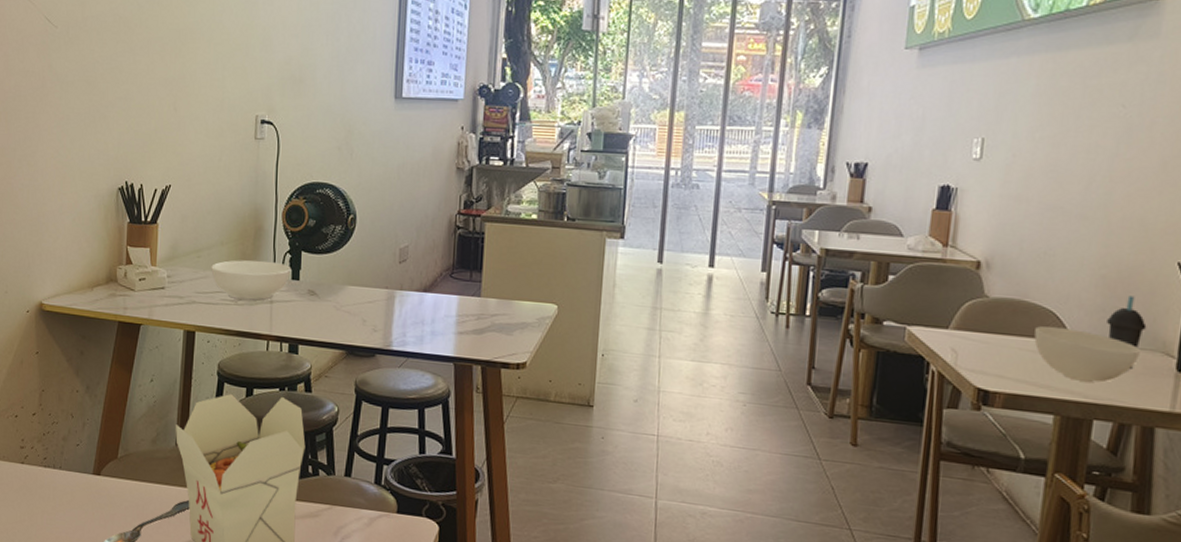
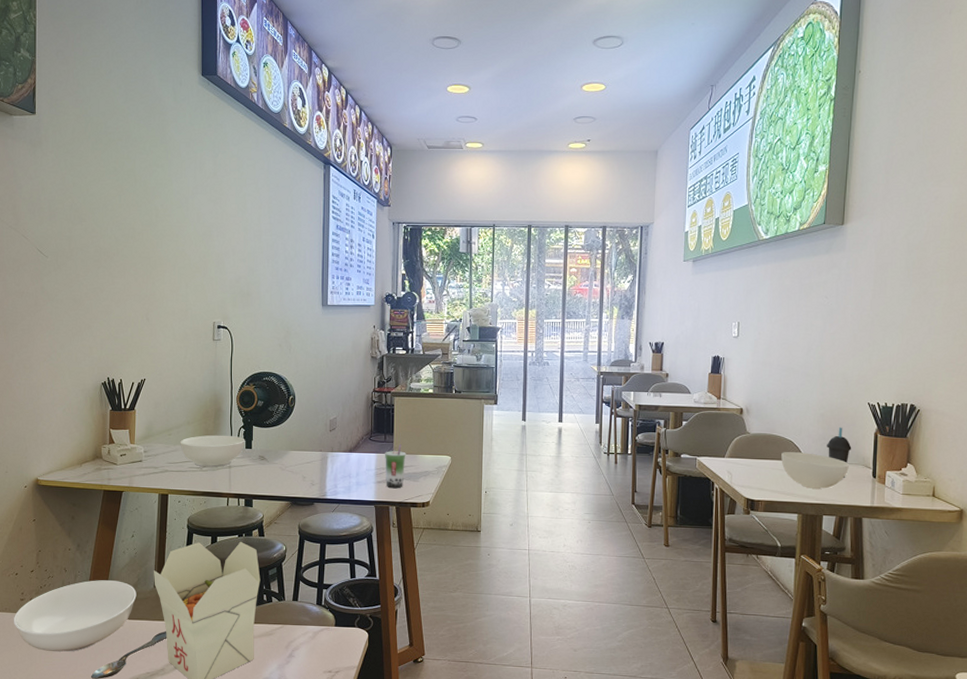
bowl: none [11,430,155,515] -> present [13,580,137,652]
beverage cup: none [468,285,498,343] -> present [384,444,406,489]

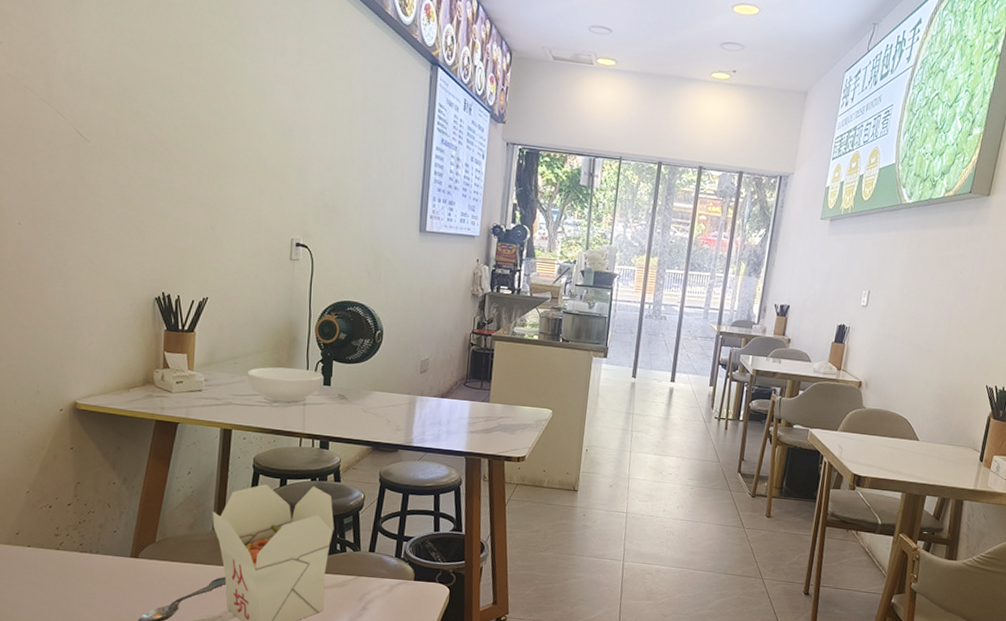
bowl: present [13,580,137,652] -> none [46,518,192,594]
beverage cup: present [384,444,406,489] -> none [479,393,504,440]
soup bowl: present [781,451,849,490] -> none [893,429,959,470]
cup: present [827,427,852,478] -> none [940,408,964,460]

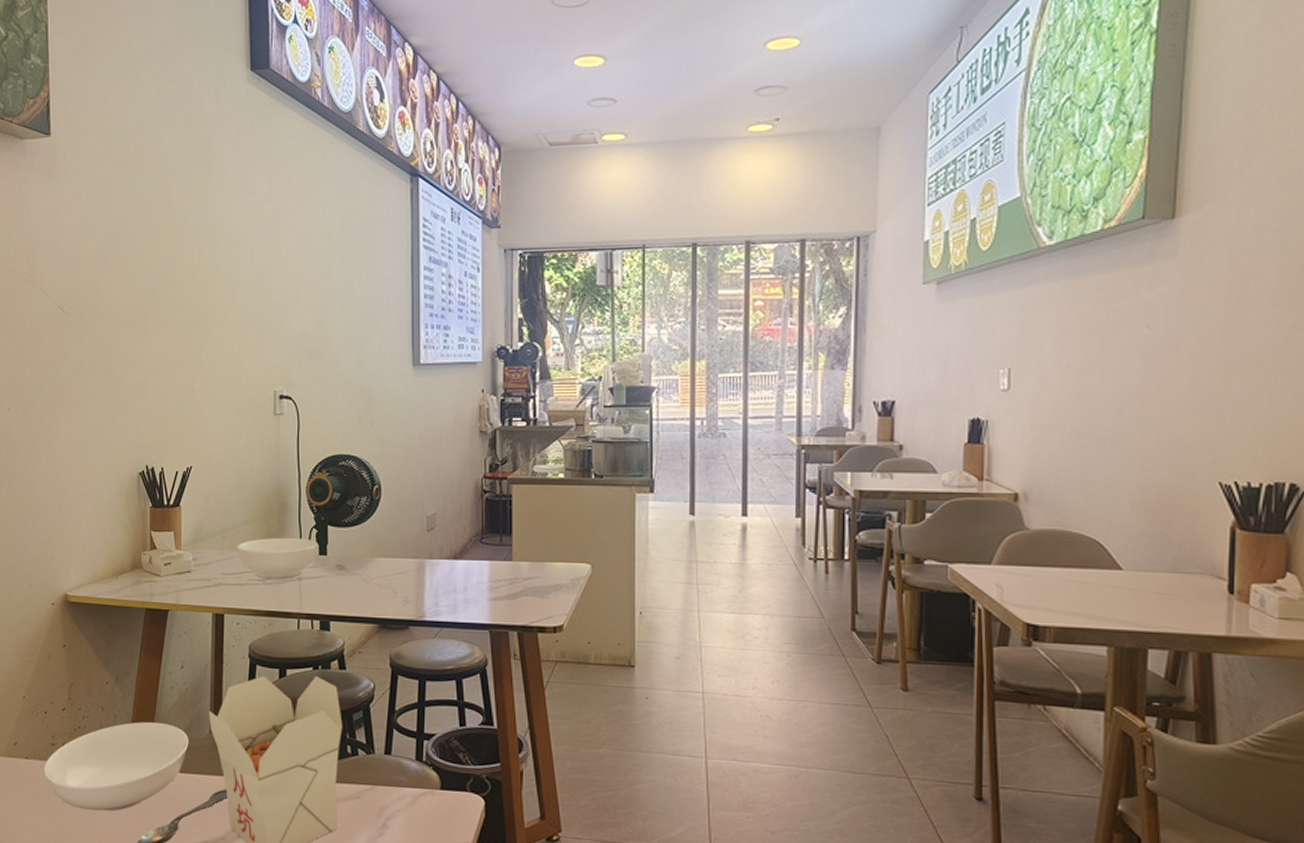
bowl: none [46,518,192,594] -> present [43,722,189,811]

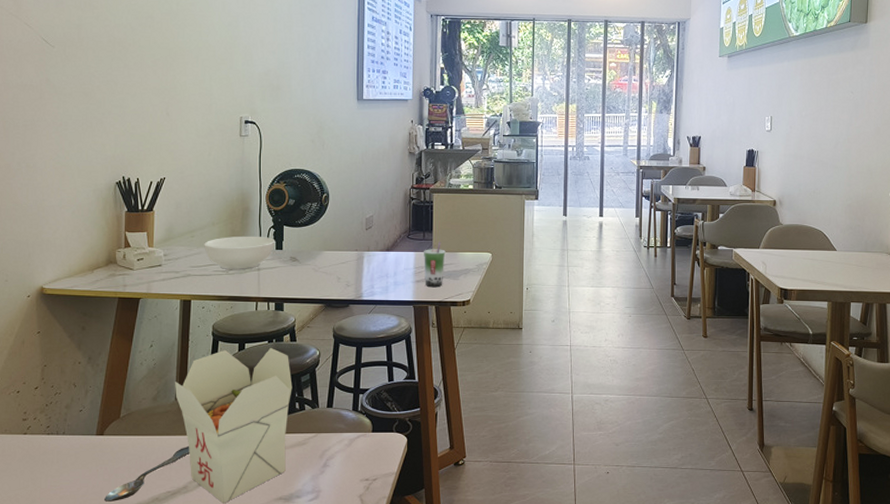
bowl: present [43,722,189,811] -> none [14,395,156,474]
beverage cup: none [500,548,530,608] -> present [423,242,446,288]

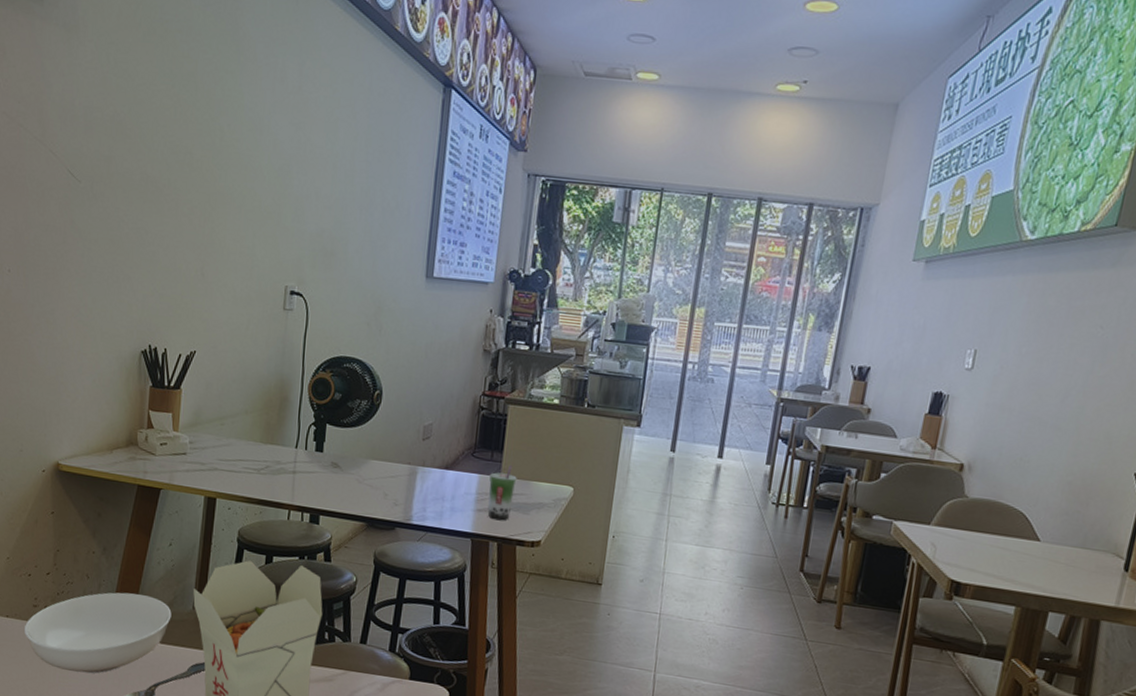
bowl: none [14,395,156,474] -> present [23,592,172,674]
bowl: present [204,236,275,270] -> none [234,429,316,471]

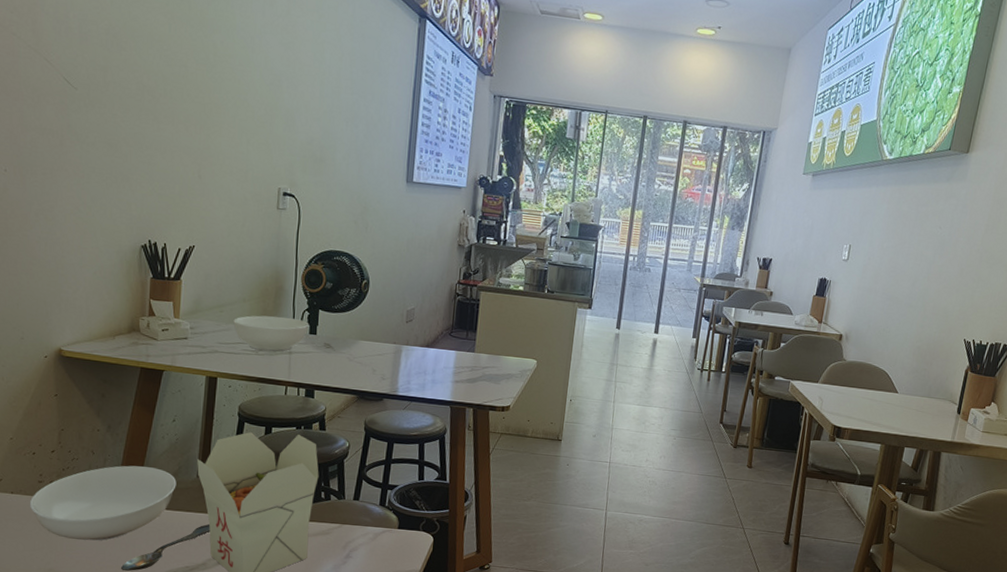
bowl: none [234,429,316,471] -> present [233,315,309,352]
beverage cup: present [487,465,517,521] -> none [464,343,489,390]

